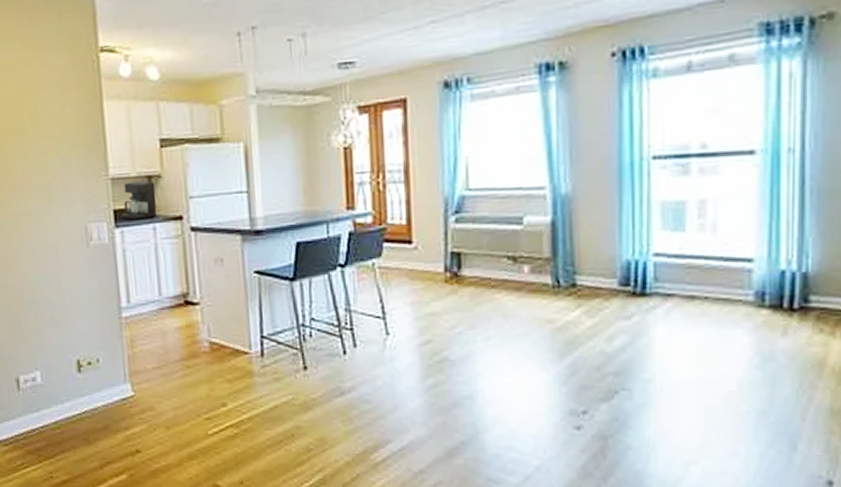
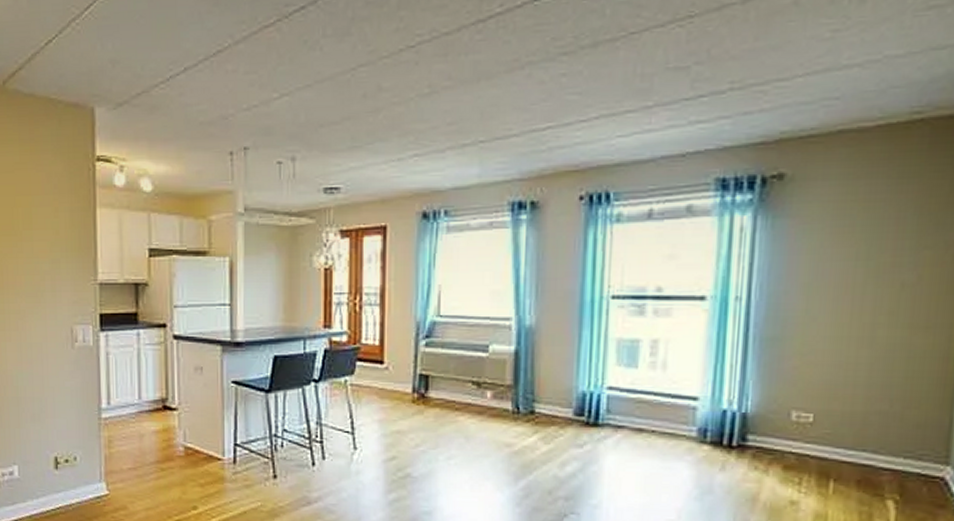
coffee maker: present [121,181,157,220] -> none [107,288,142,325]

